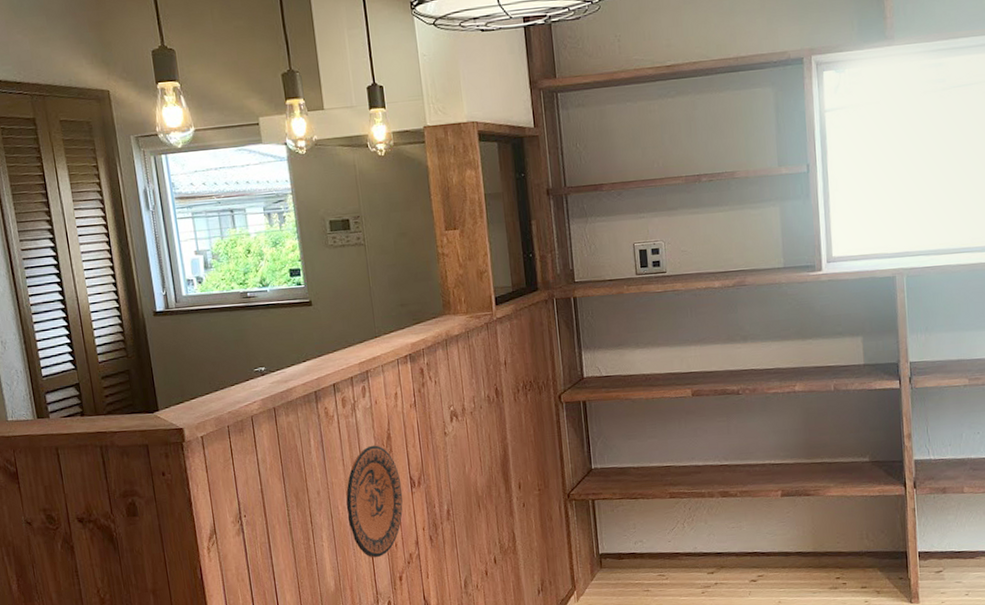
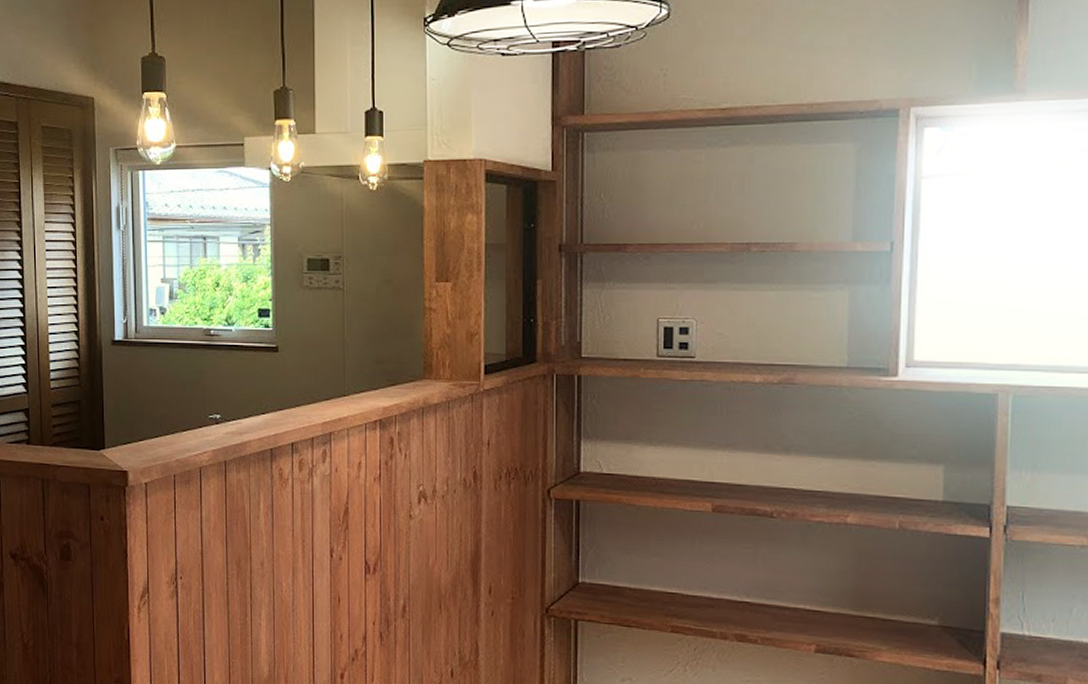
decorative plate: present [346,445,403,558] -> none [290,518,355,648]

